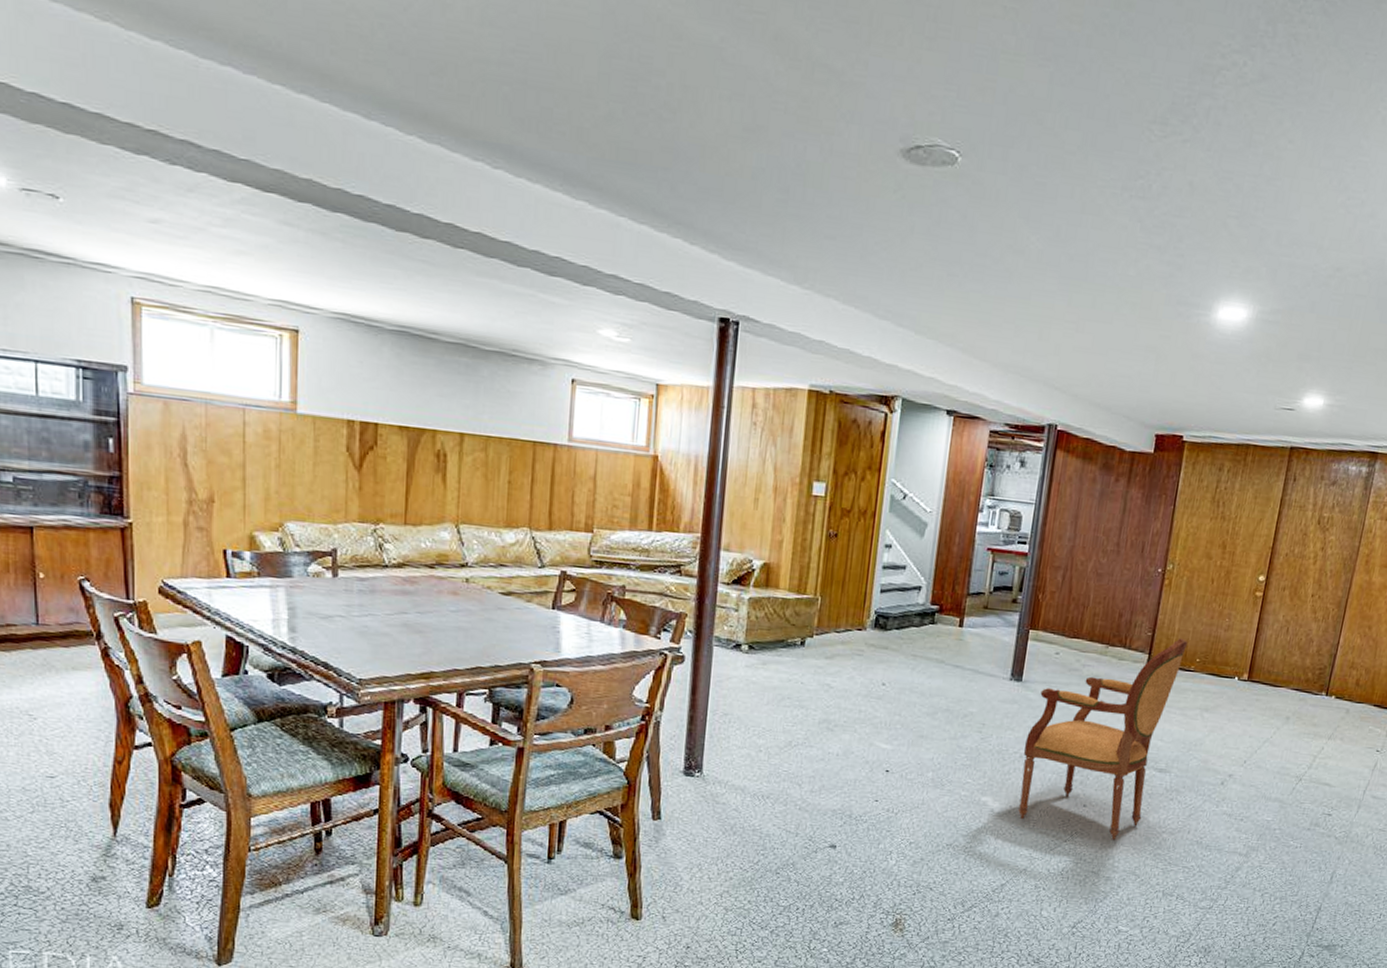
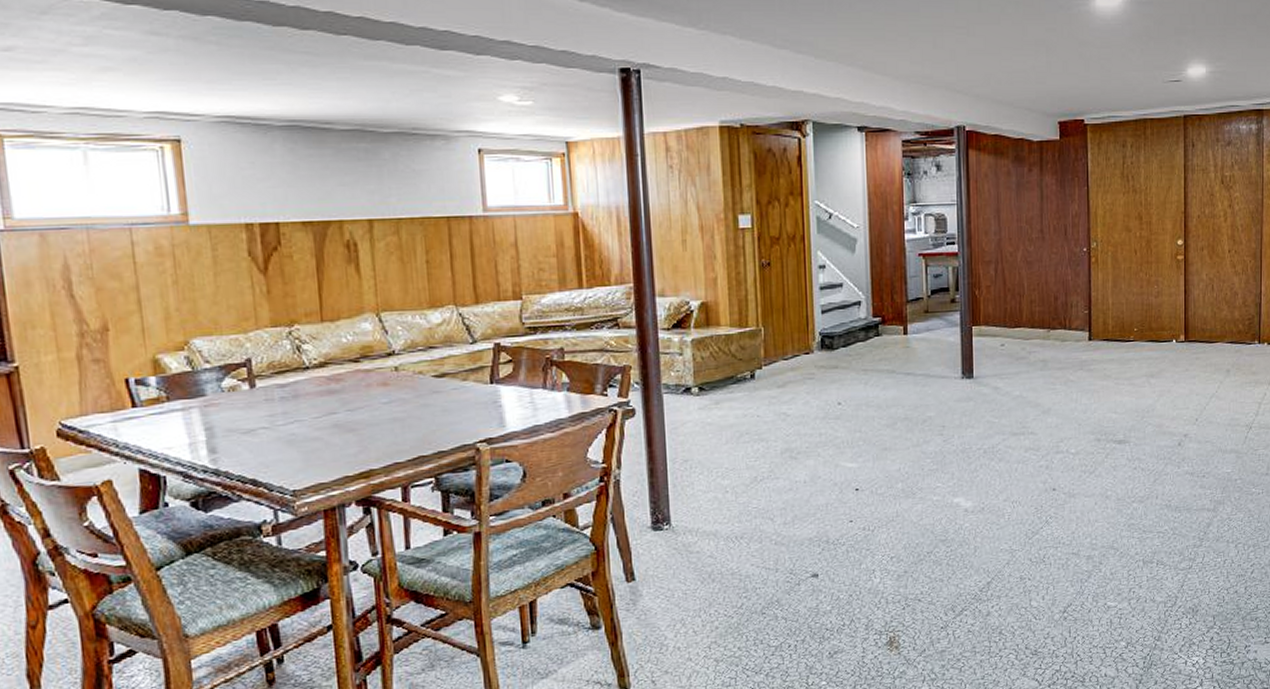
armchair: present [1018,638,1188,841] -> none [987,311,1123,519]

